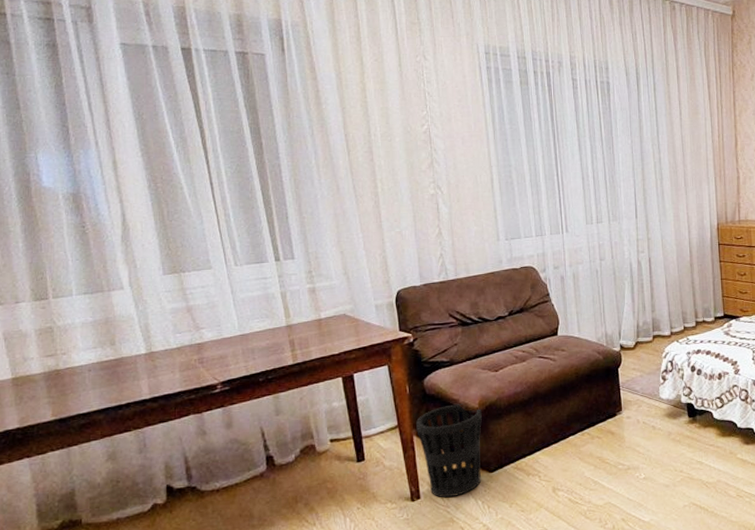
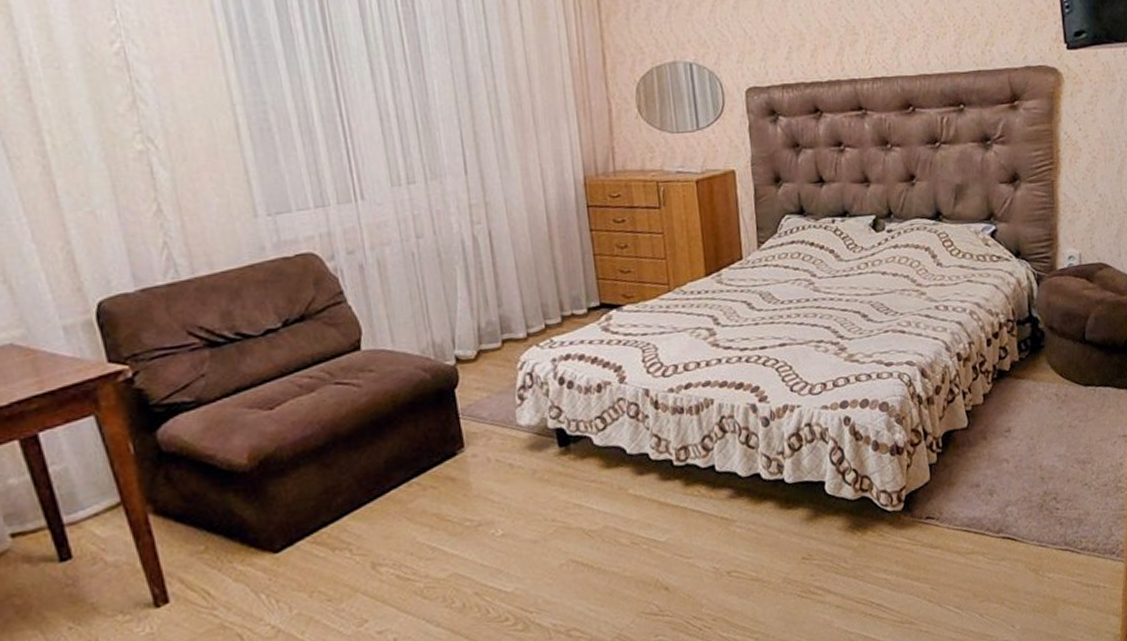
wastebasket: present [416,404,482,498] -> none [150,460,262,597]

